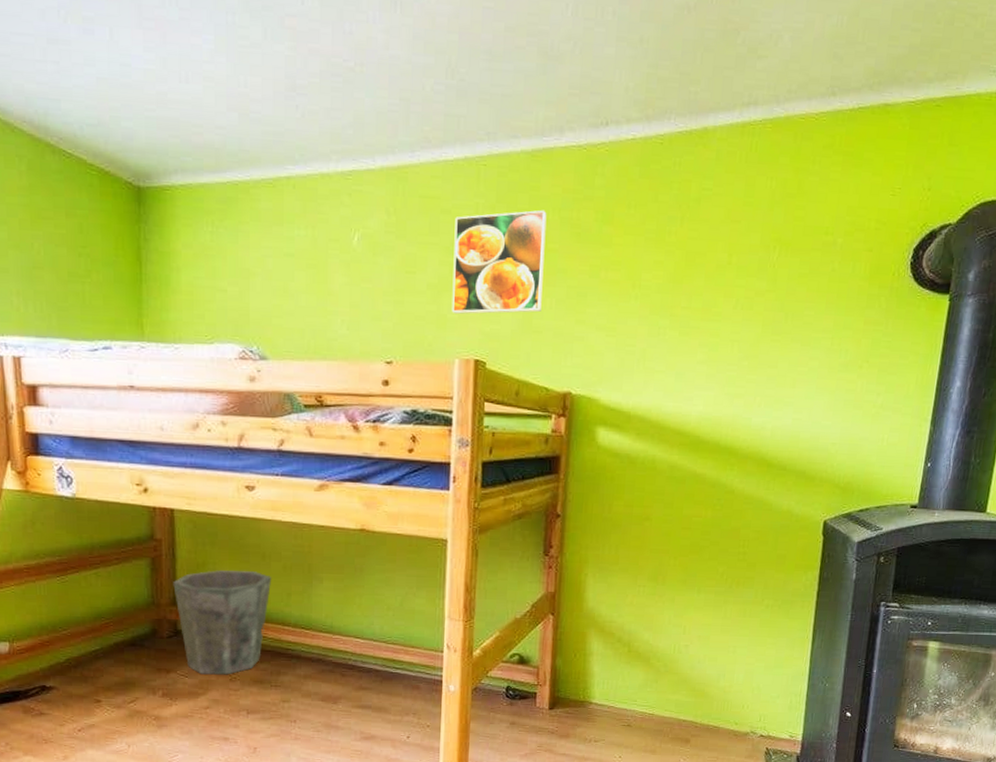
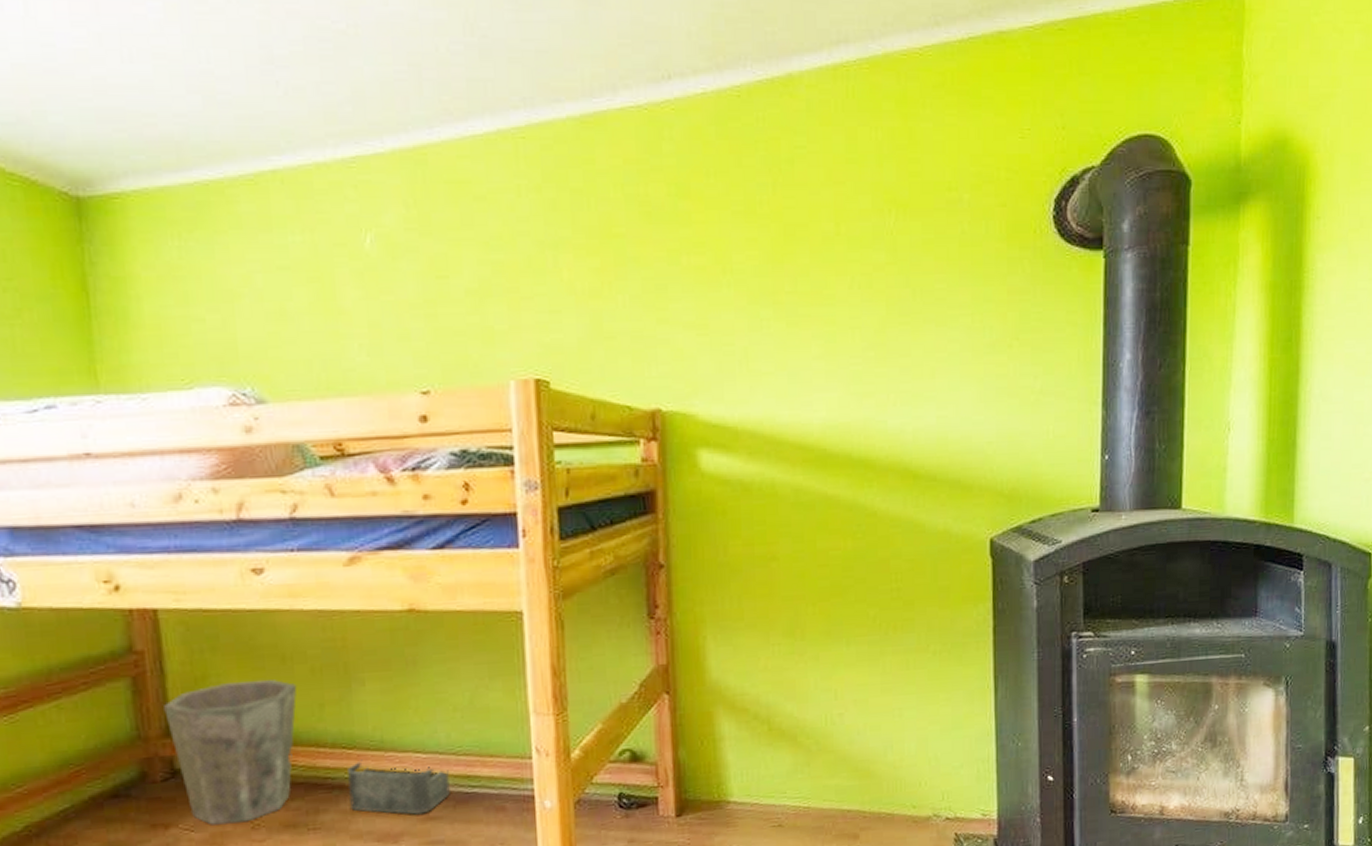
storage bin: none [303,638,379,684] -> present [347,759,450,815]
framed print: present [451,209,547,314] -> none [492,187,613,324]

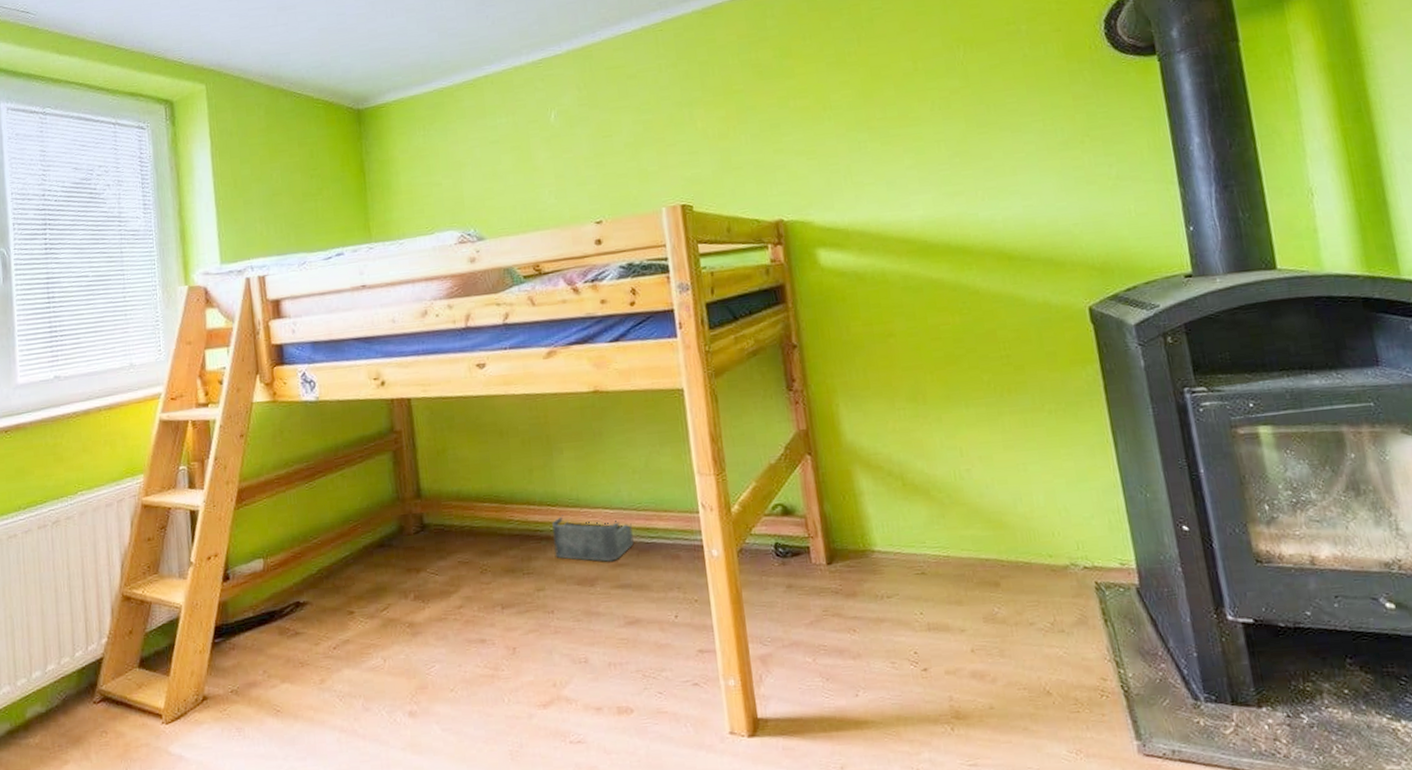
waste bin: present [164,680,297,826] -> none [415,451,512,570]

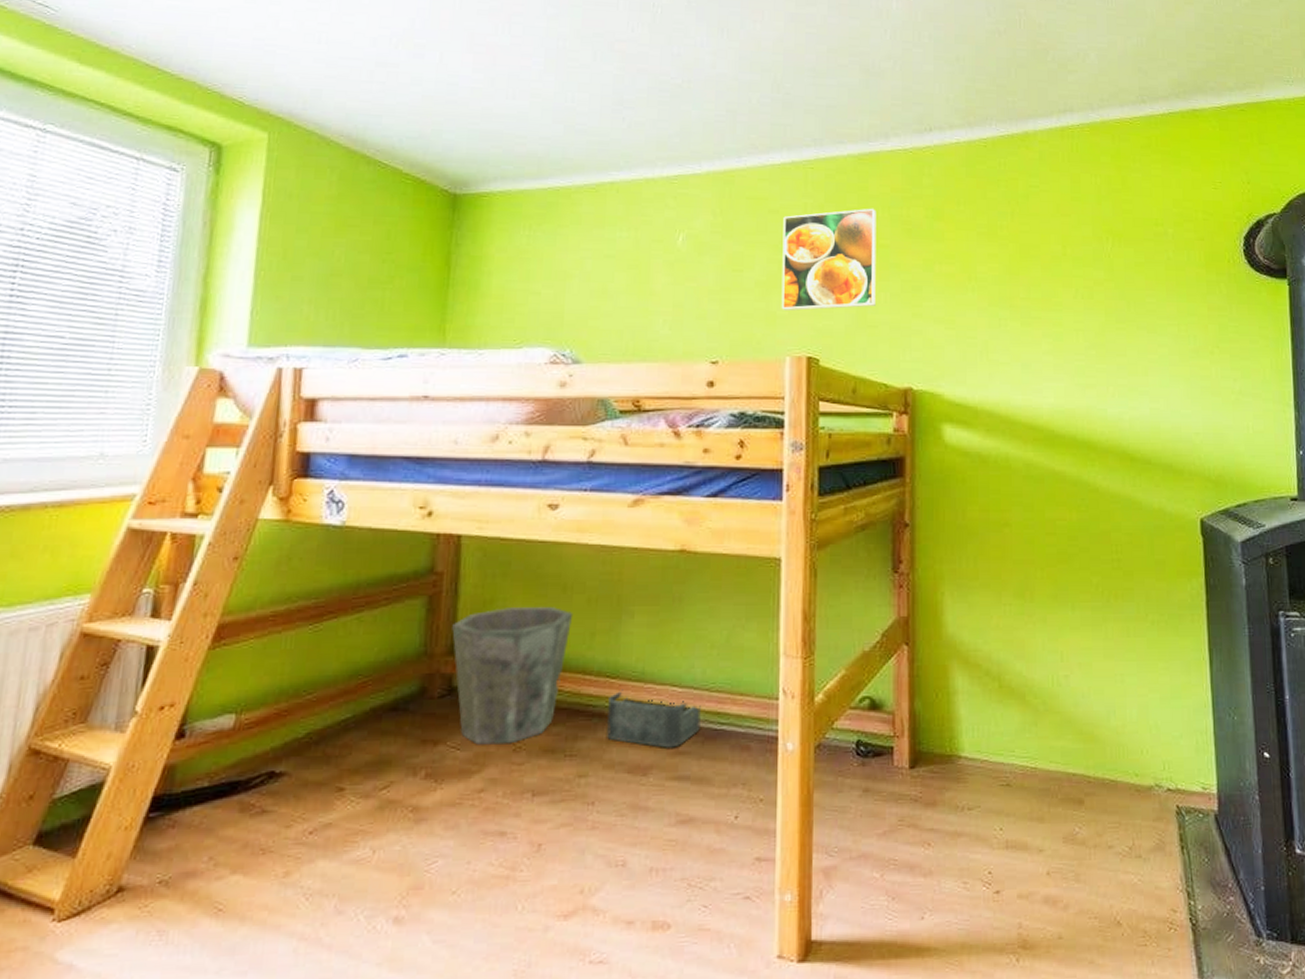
waste bin: none [415,451,512,570] -> present [452,607,574,745]
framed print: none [641,57,738,166] -> present [781,208,876,311]

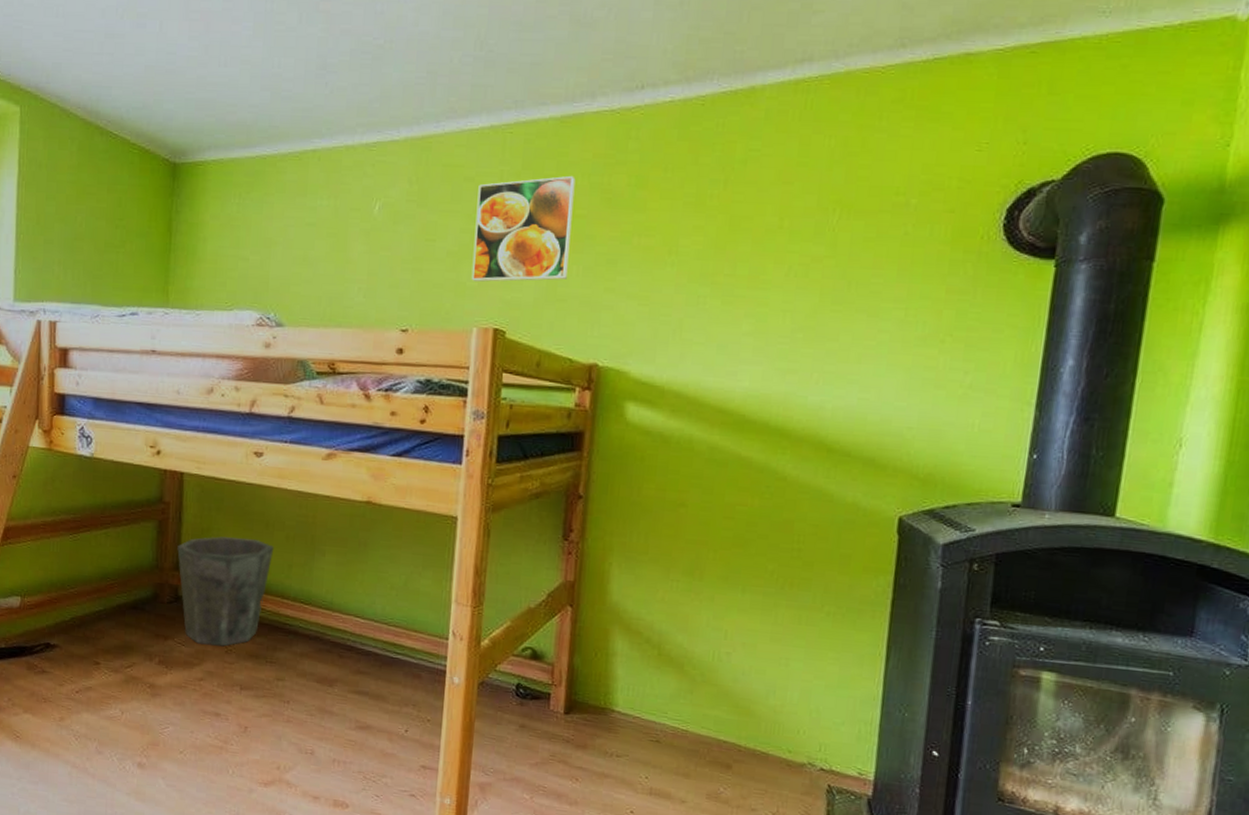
storage bin: present [606,689,701,748] -> none [300,614,380,668]

